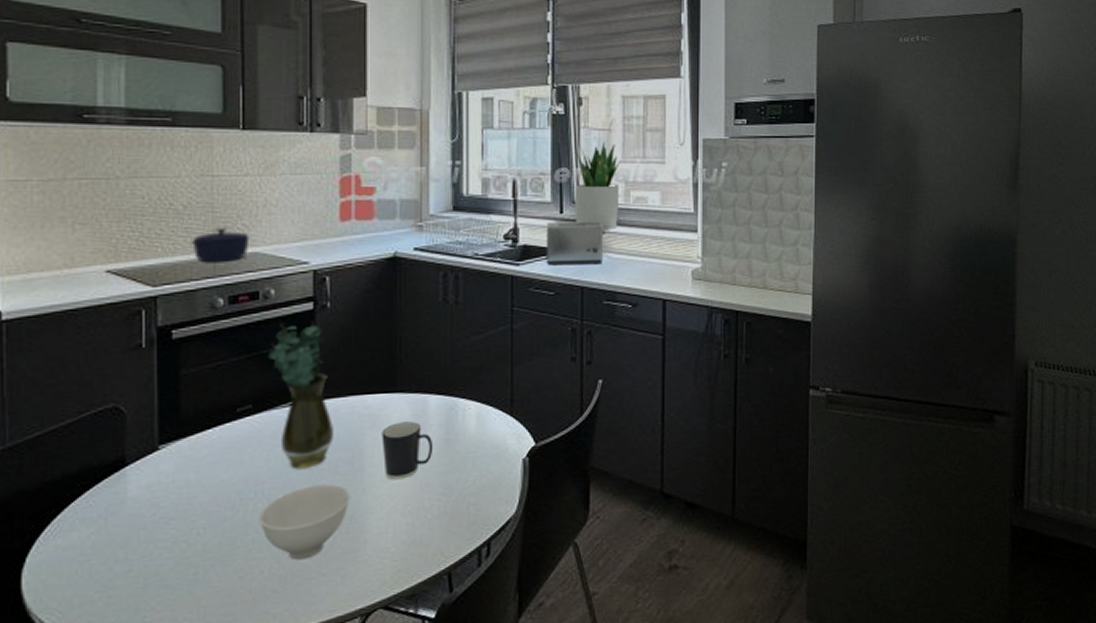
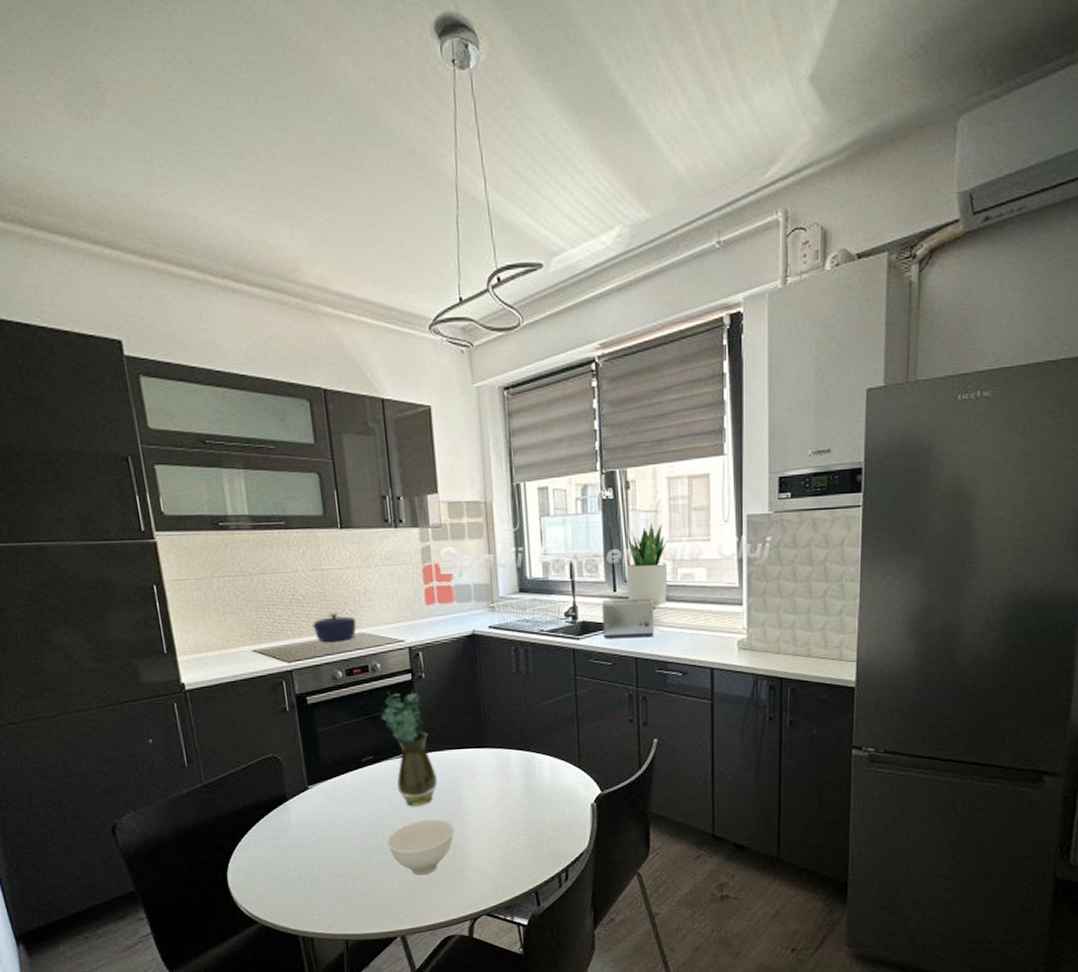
mug: present [381,421,434,480] -> none [474,771,517,818]

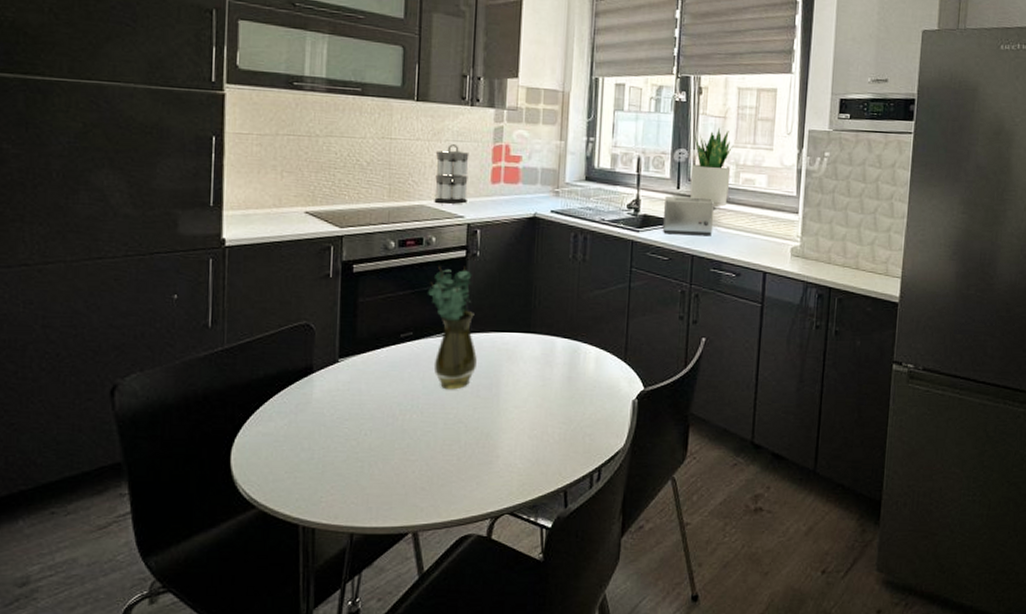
cooking pot: present [312,614,357,643] -> none [372,183,418,212]
spice rack: none [368,569,405,631] -> present [434,144,470,205]
bowl: present [387,819,455,876] -> none [414,404,488,465]

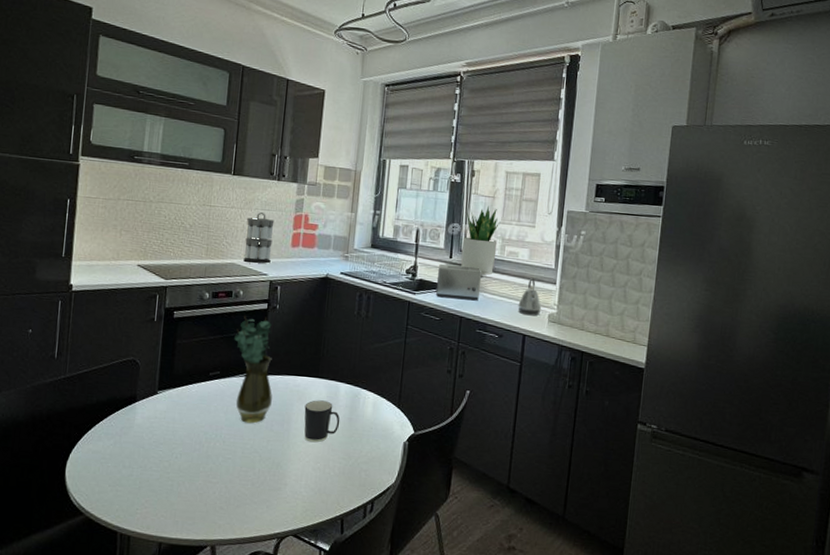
mug: none [515,358,558,407] -> present [304,400,340,443]
kettle: none [756,207,784,251] -> present [518,277,542,316]

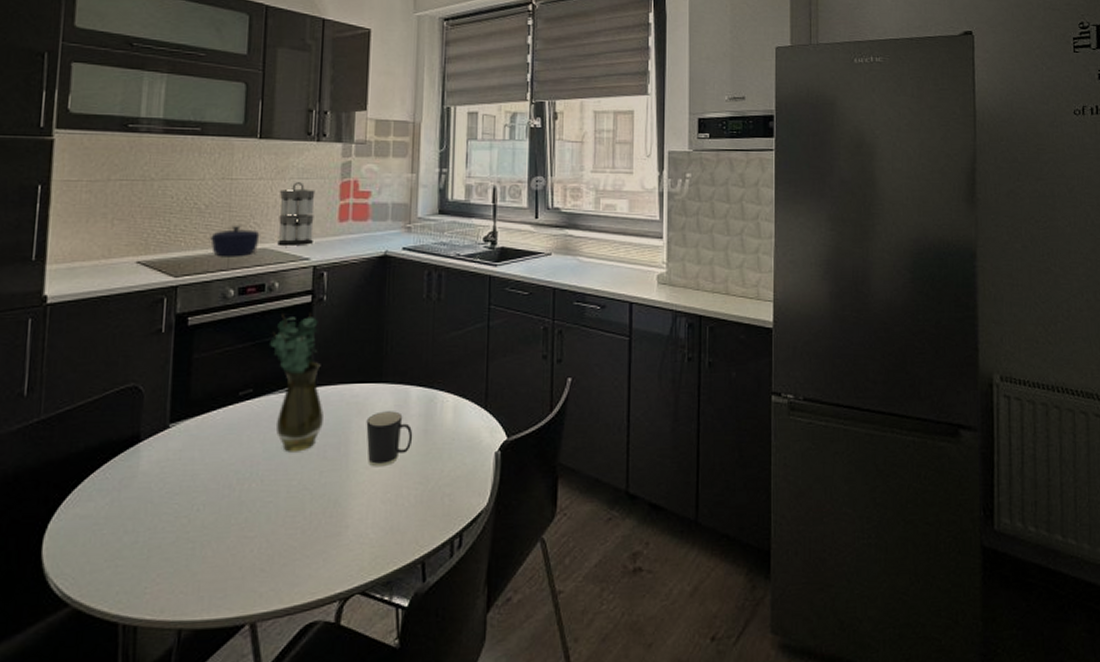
cooking pot: none [193,243,230,268] -> present [211,226,260,257]
toaster: present [435,263,483,301] -> none [521,226,577,267]
planter: present [460,206,499,276] -> none [548,153,591,235]
kettle: present [518,277,542,316] -> none [621,233,649,279]

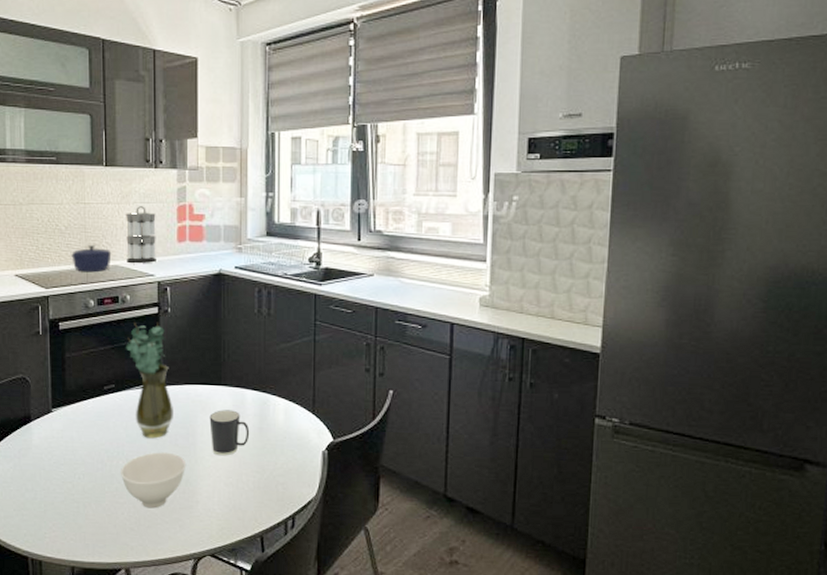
bowl: none [253,468,336,541] -> present [121,452,187,509]

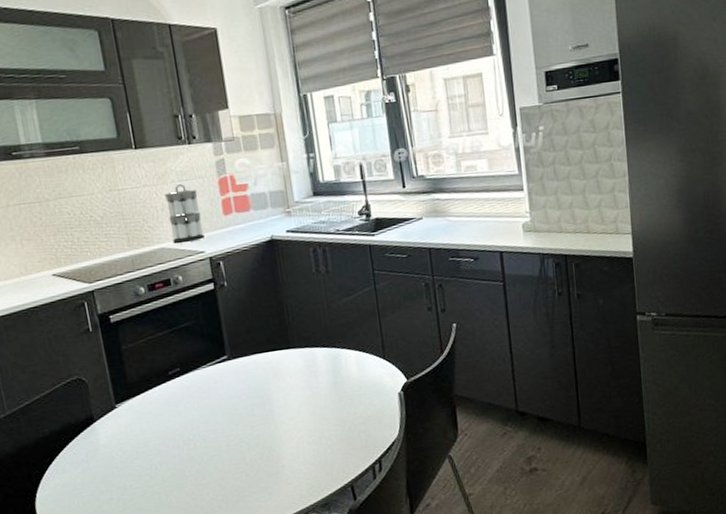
cooking pot: present [71,245,112,273] -> none [112,231,156,261]
bowl: present [121,452,187,509] -> none [199,424,267,484]
vase: present [125,322,173,439] -> none [184,297,246,415]
mug: present [209,410,250,456] -> none [282,370,326,417]

